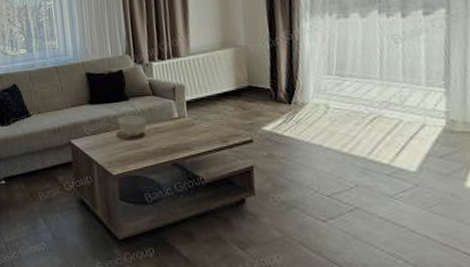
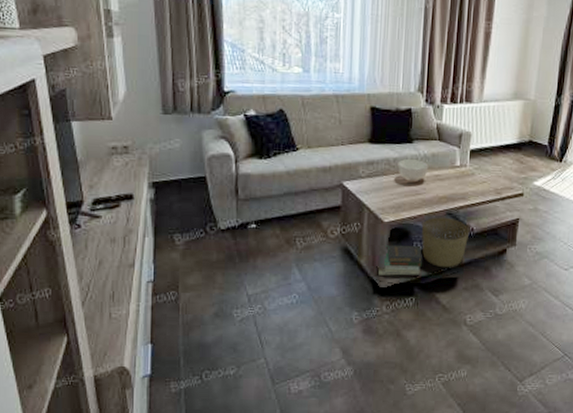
books: none [113,196,157,227] -> present [377,245,423,276]
basket: none [149,168,201,219] -> present [421,217,470,268]

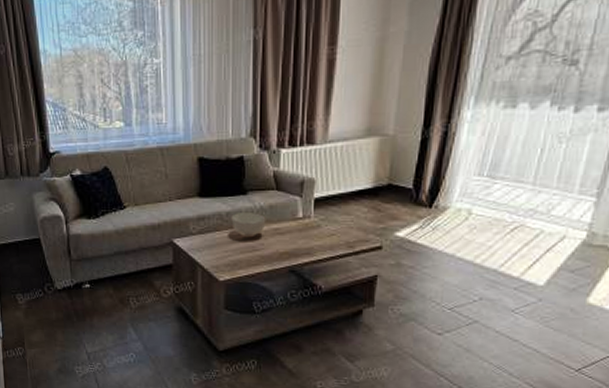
books: present [377,245,423,276] -> none [215,305,265,337]
basket: present [421,217,470,268] -> none [261,274,318,330]

